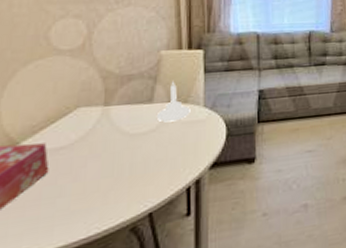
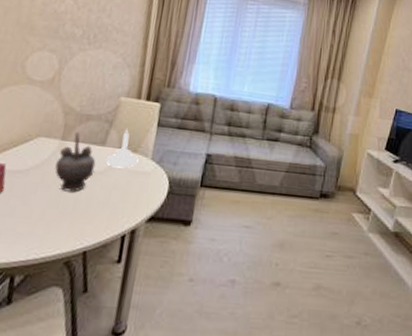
teapot: none [102,95,146,158] -> present [55,132,96,192]

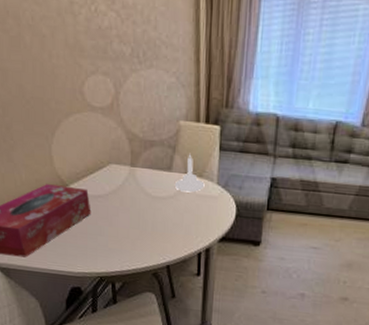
teapot: present [55,132,96,192] -> none [130,158,166,215]

